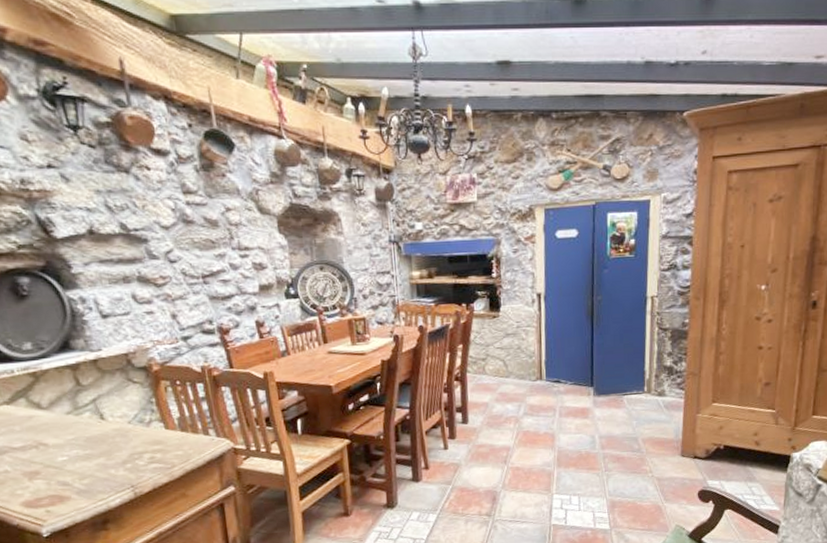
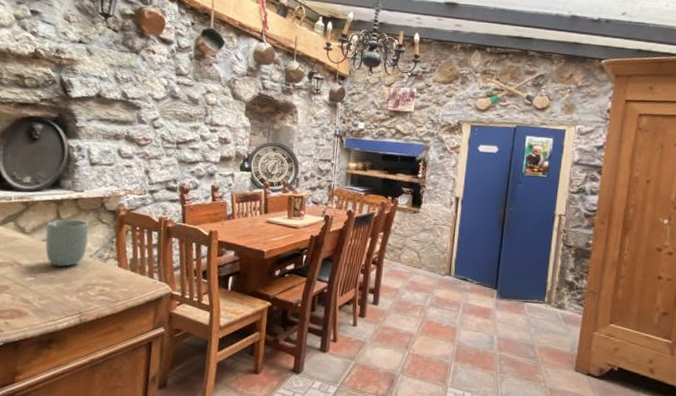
cup: none [66,383,123,440] -> present [45,219,89,267]

